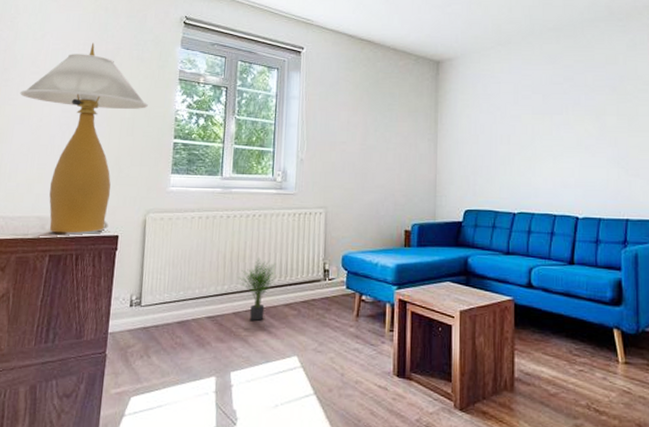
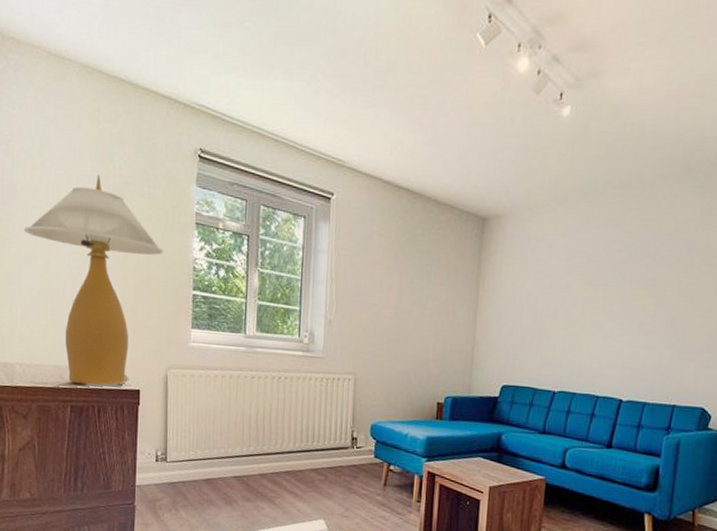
potted plant: present [237,258,275,321] -> none [263,421,302,484]

